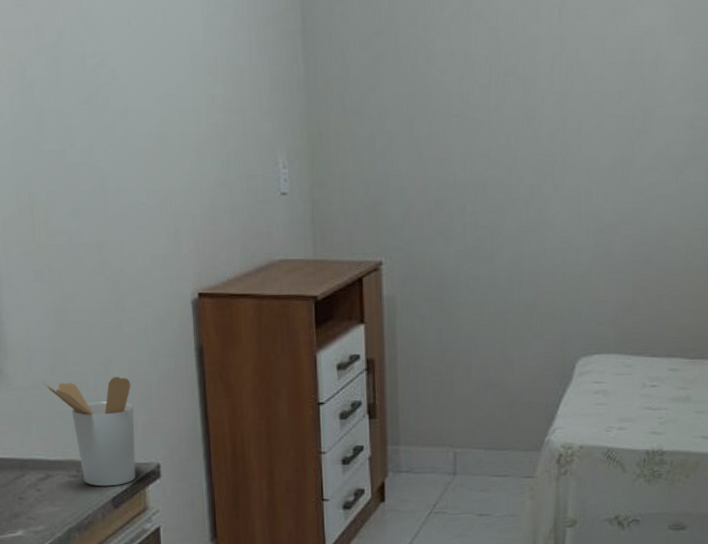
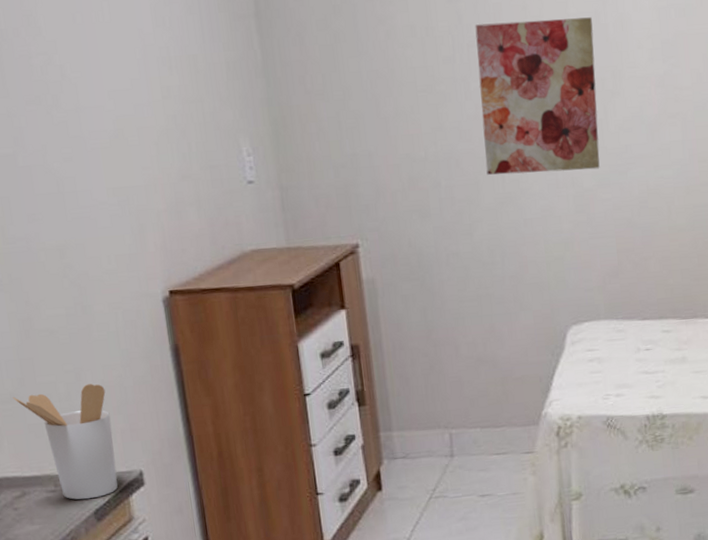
wall art: none [511,54,628,205] -> present [475,17,600,175]

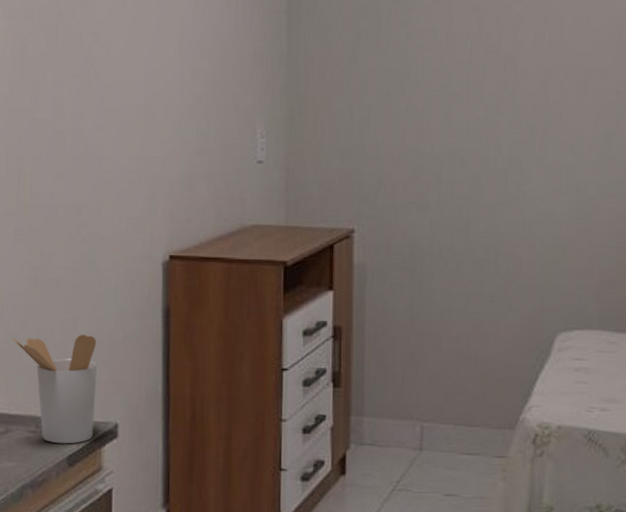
wall art: present [475,17,600,175] -> none [490,31,613,179]

